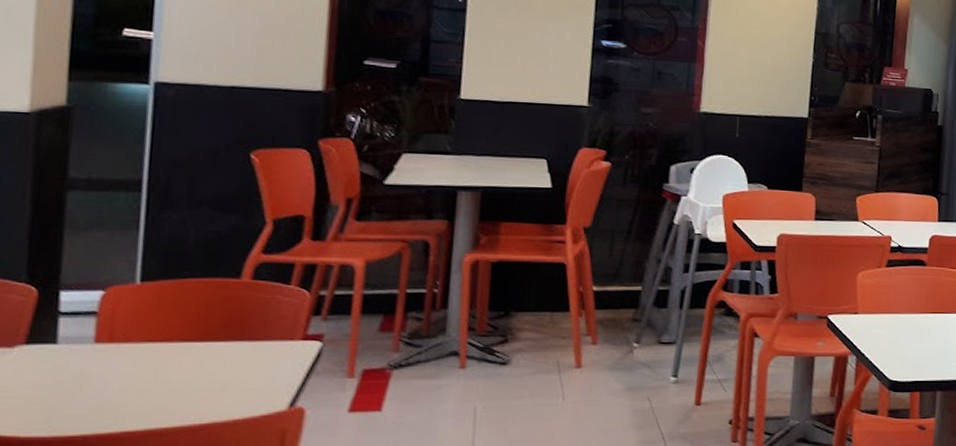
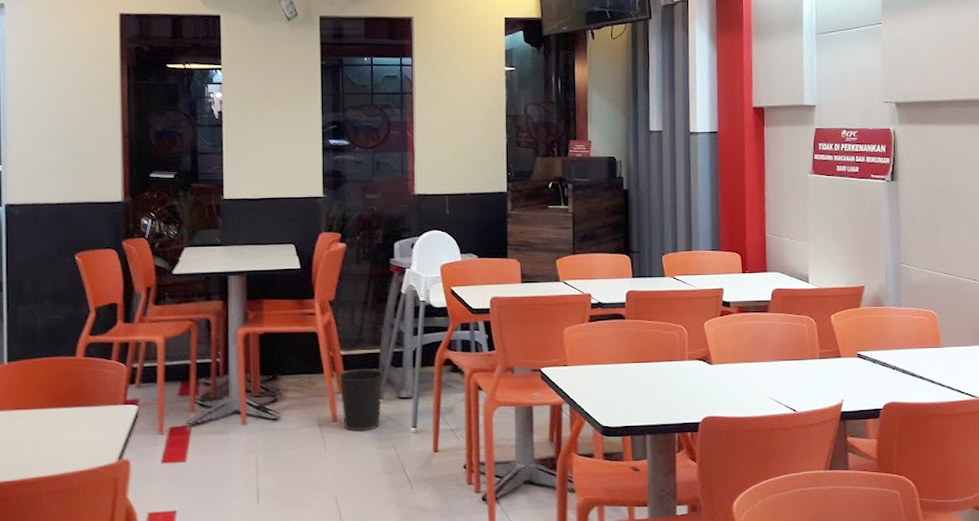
wastebasket: none [587,307,644,380] -> present [338,368,384,432]

